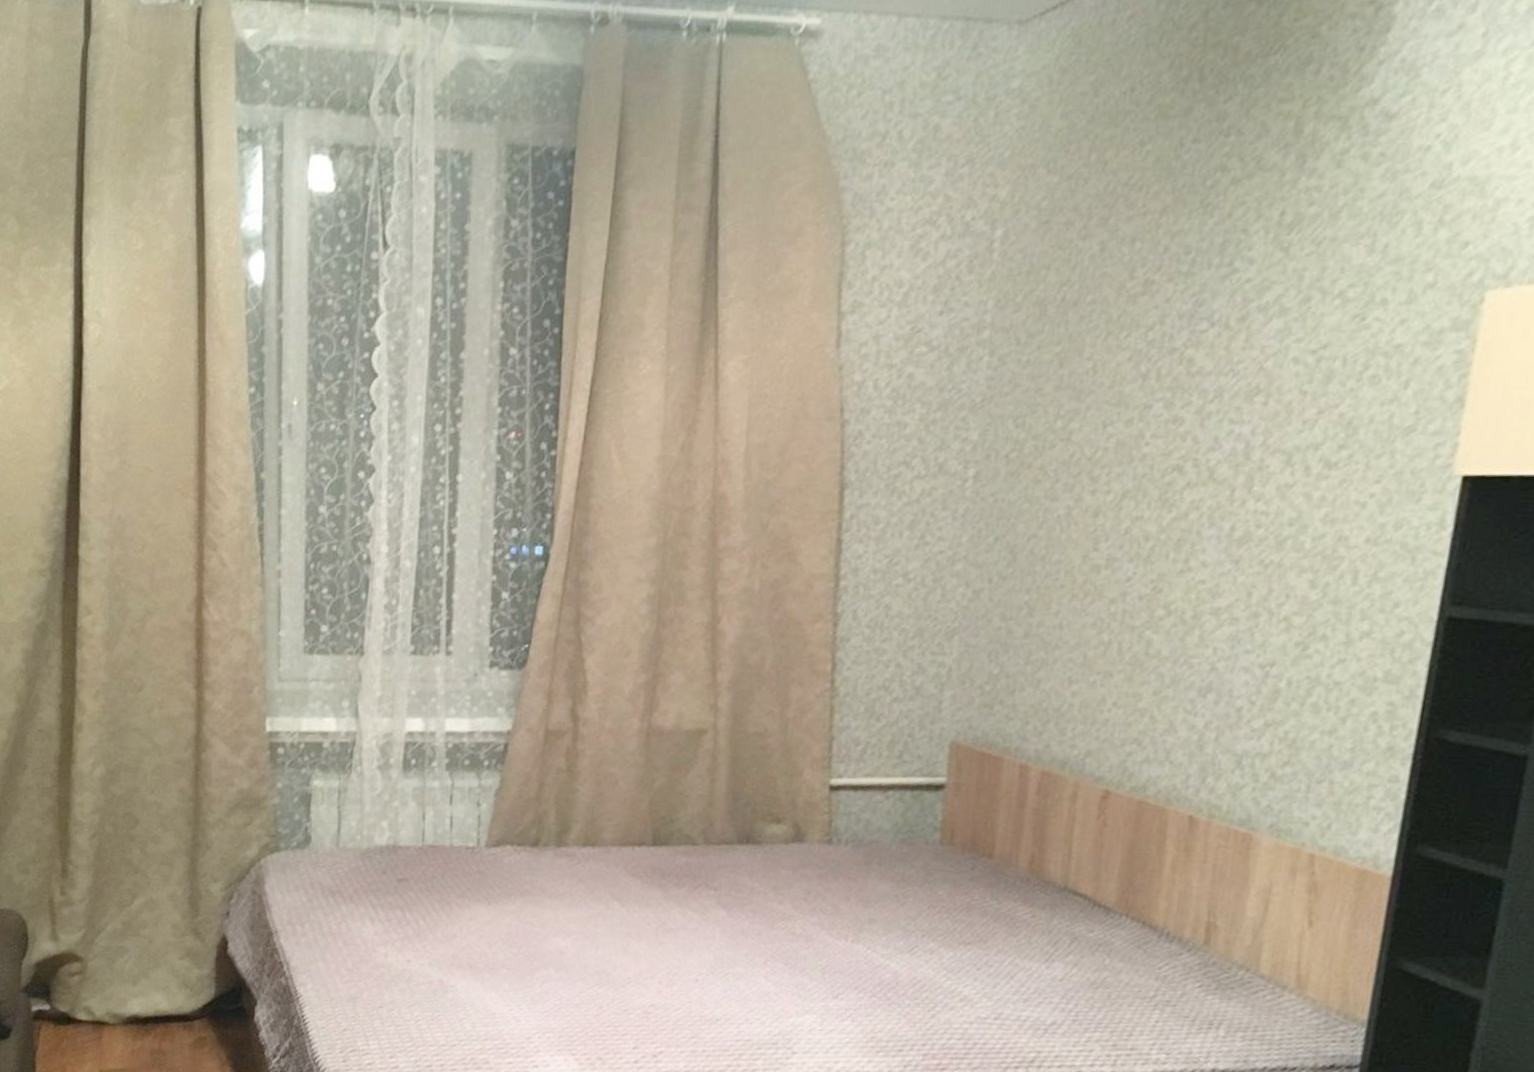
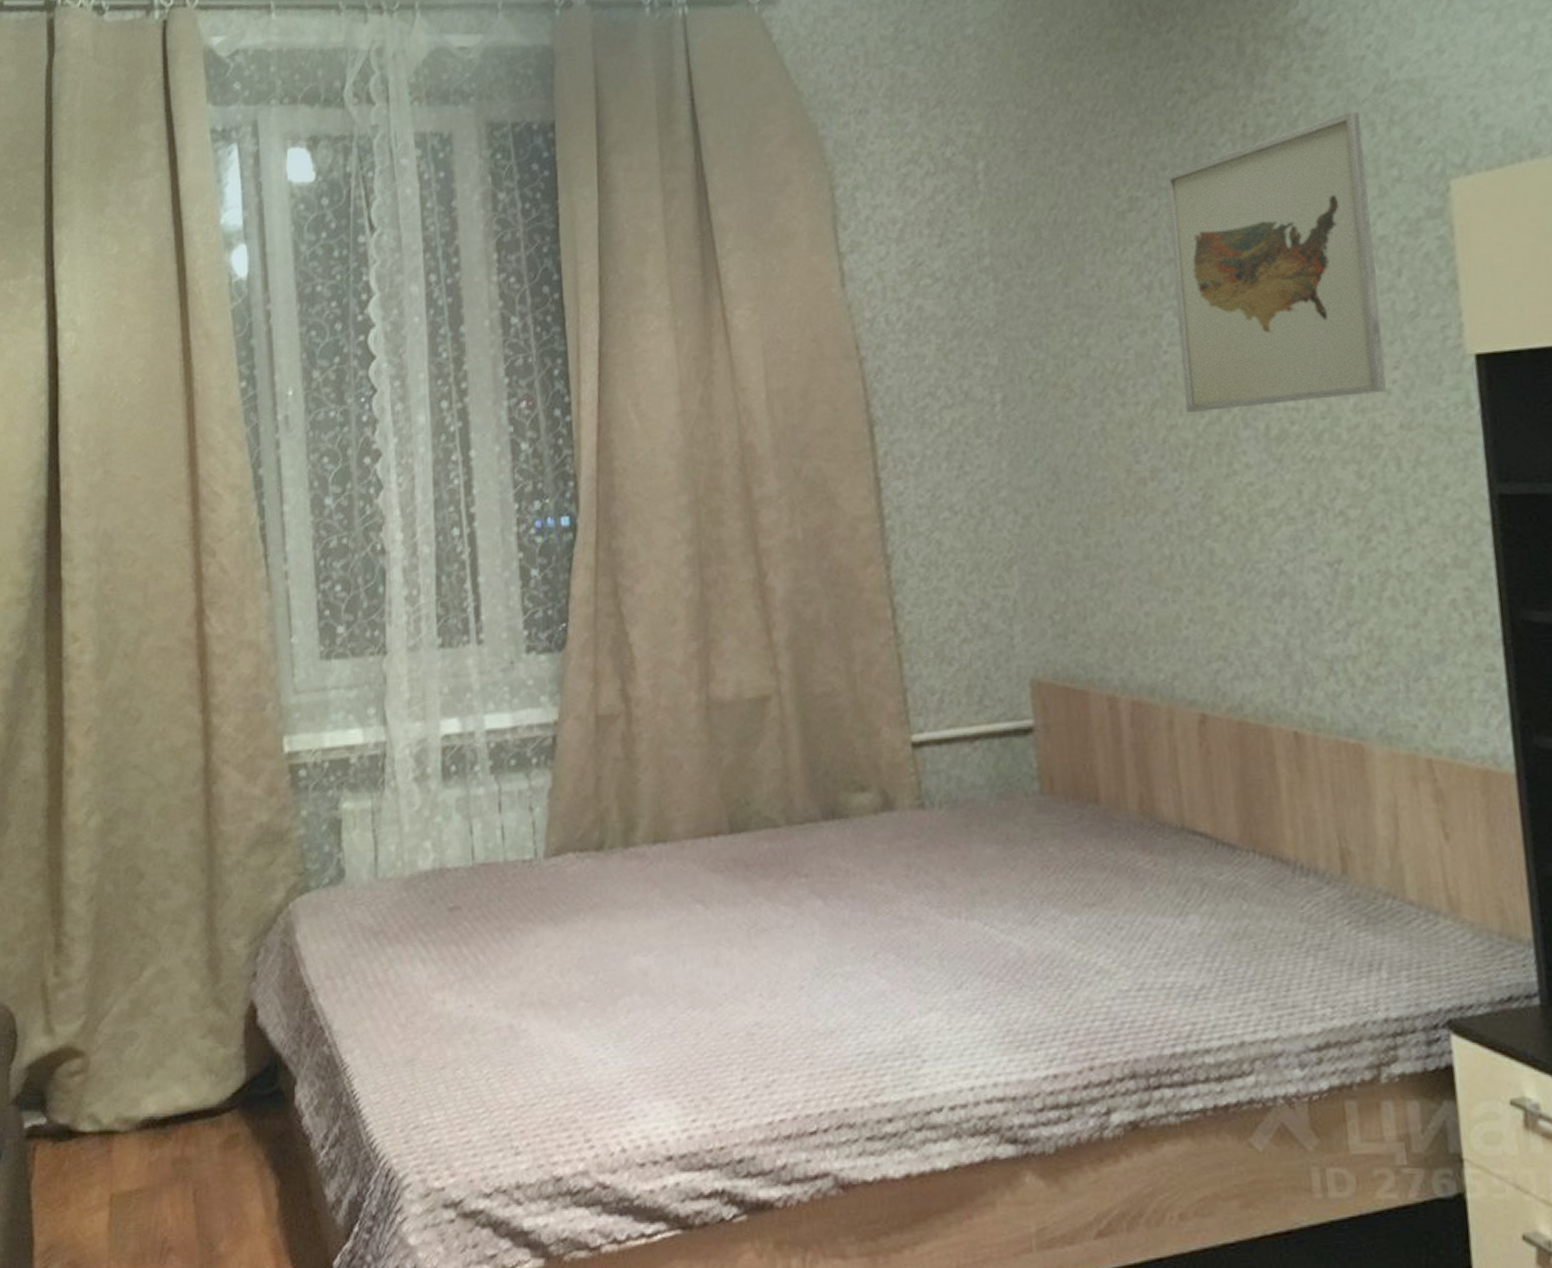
wall art: none [1155,207,1410,507] -> present [1165,111,1386,412]

